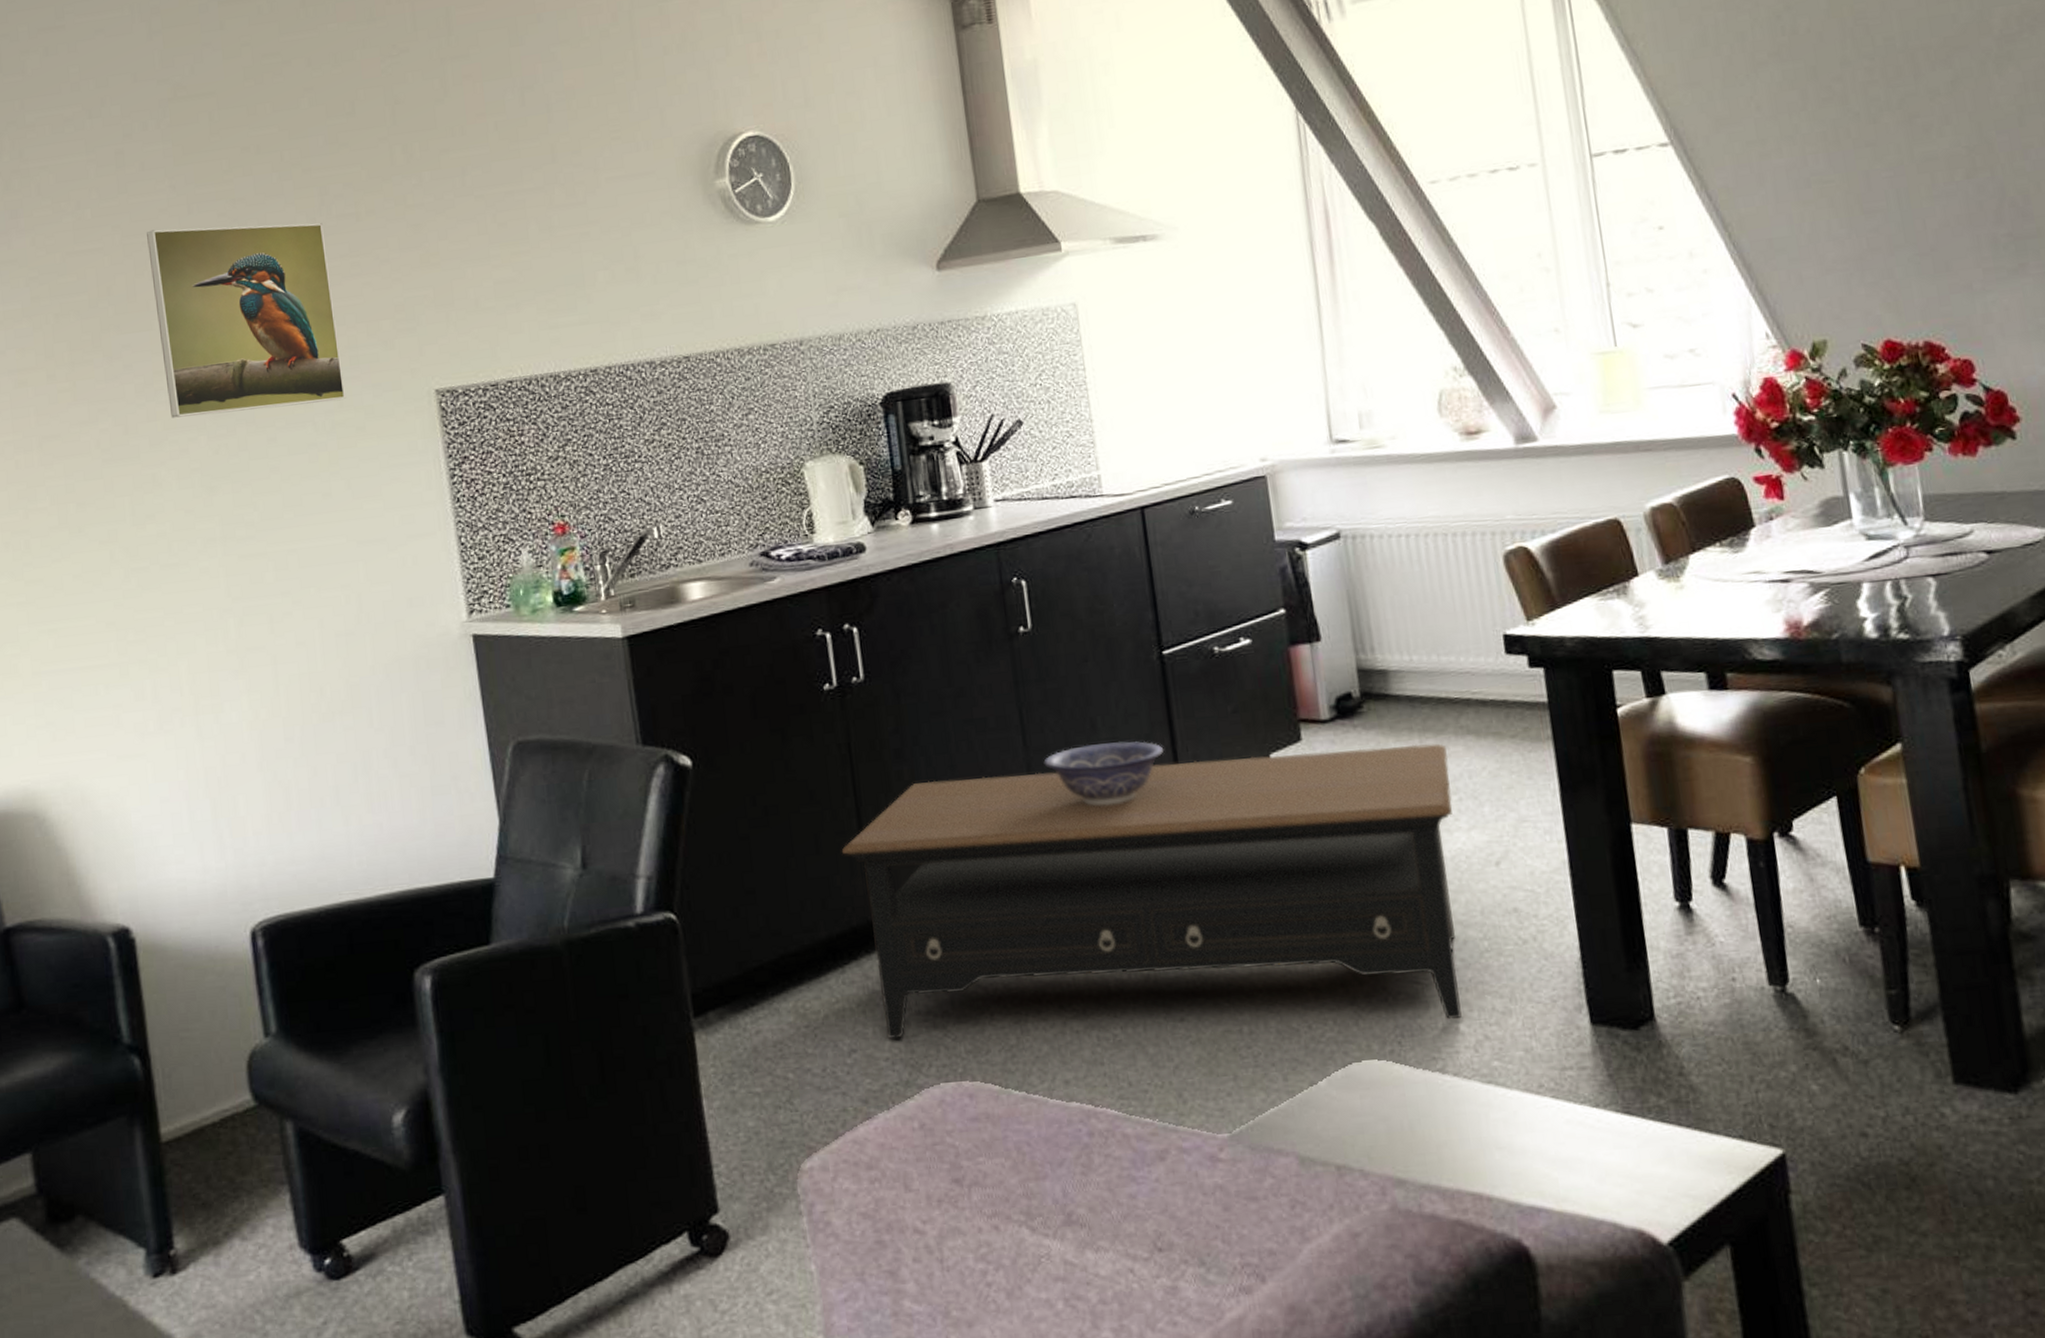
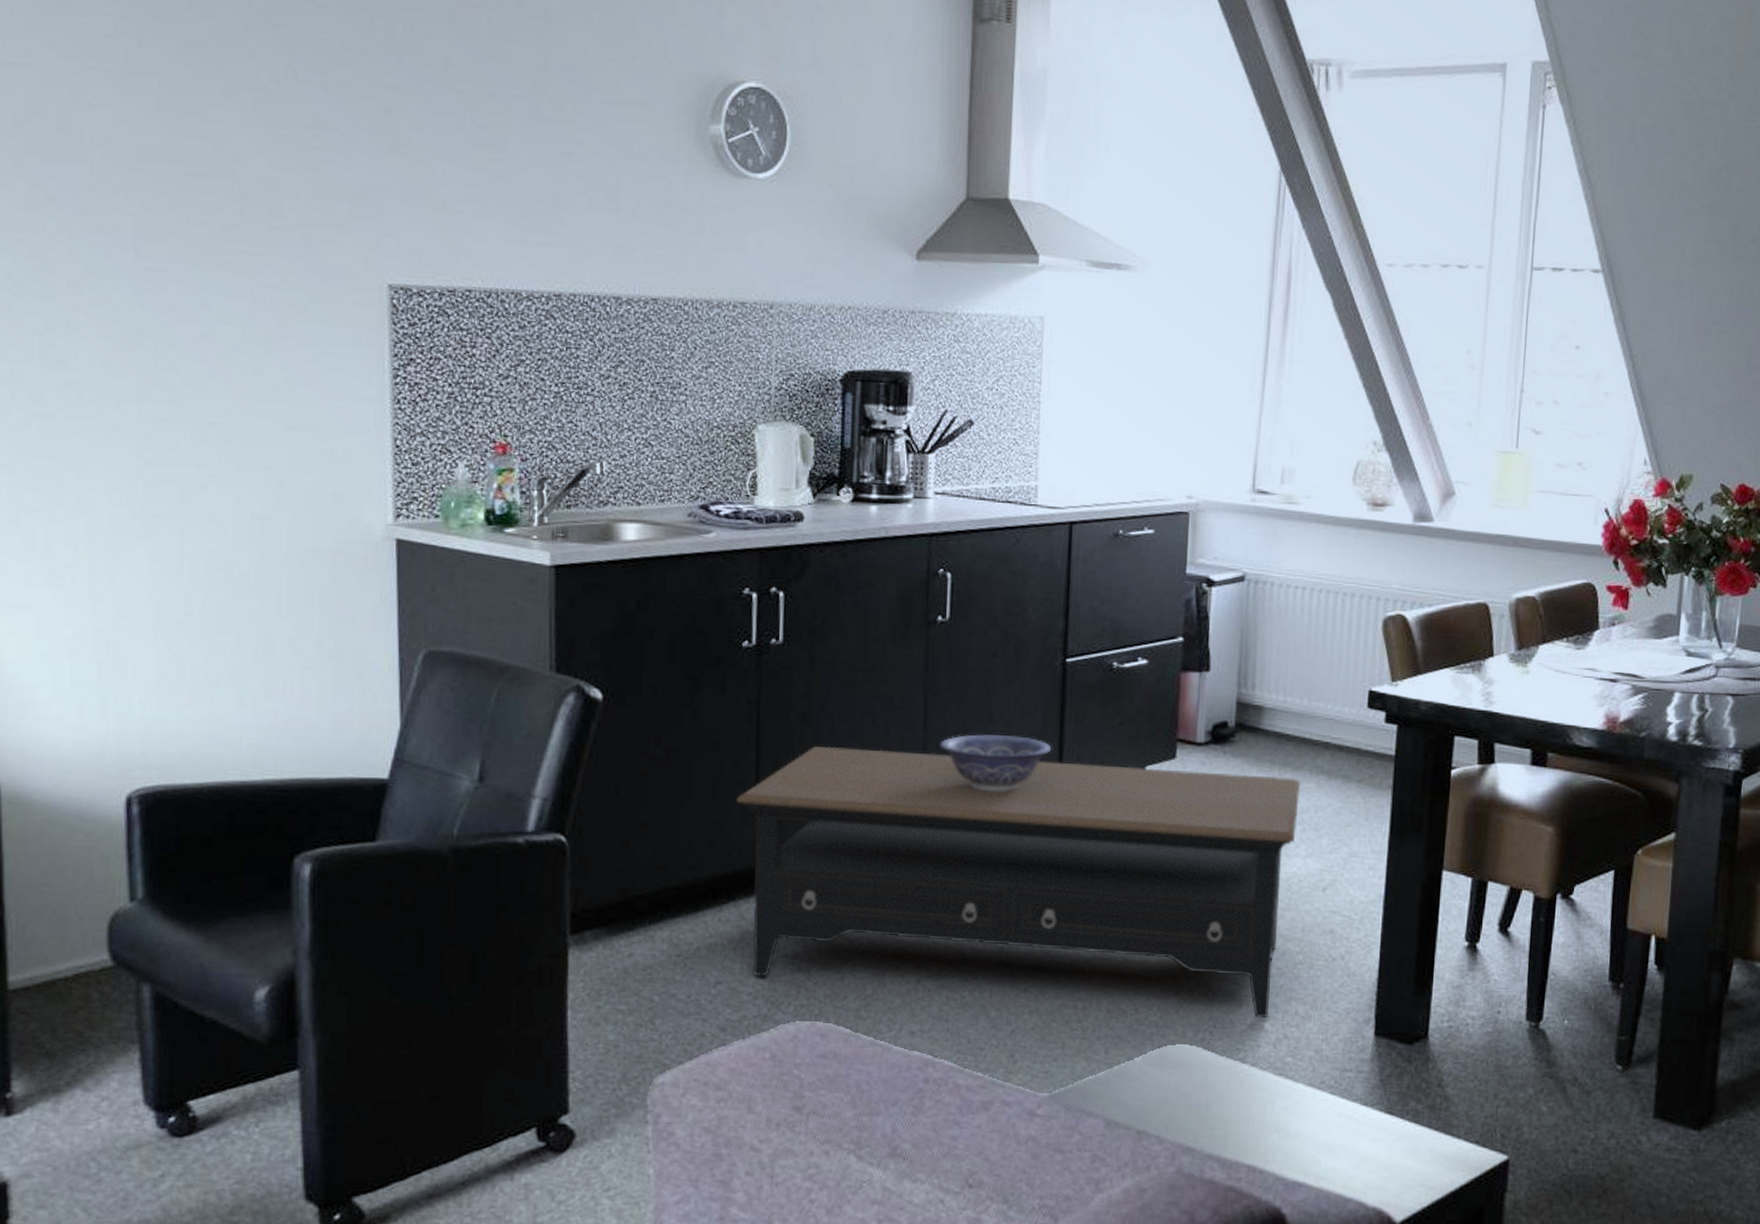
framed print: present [147,223,347,418] -> none [88,55,292,277]

